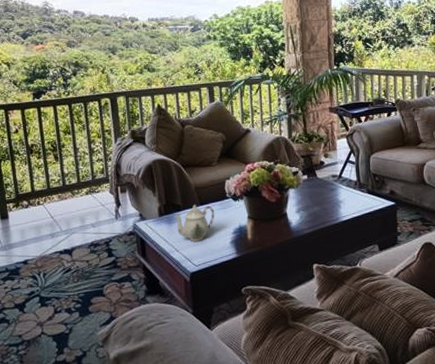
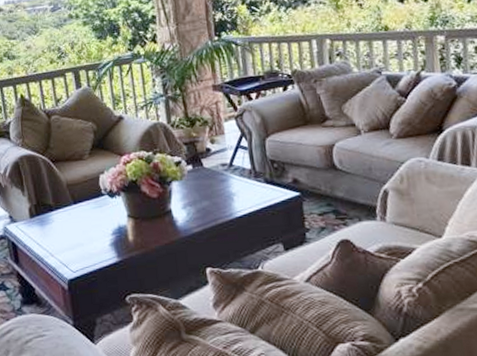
teapot: present [174,205,215,243] -> none [46,204,91,246]

